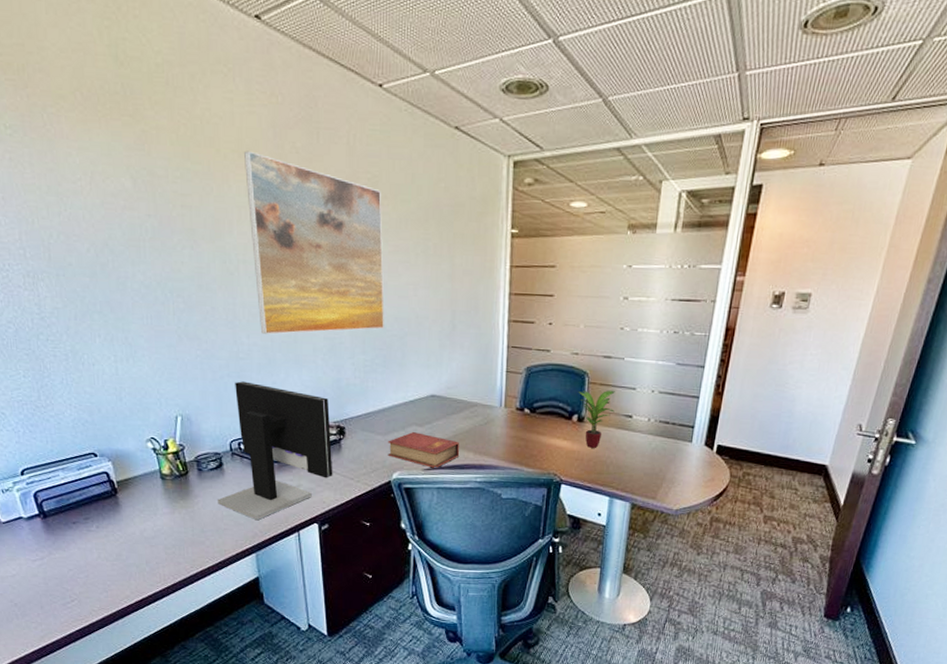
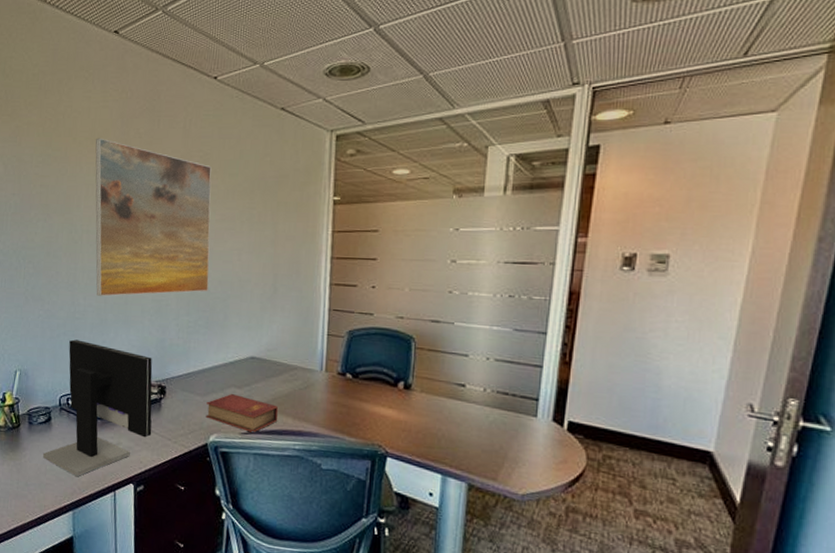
potted plant: present [578,391,615,448] -> none [404,356,445,419]

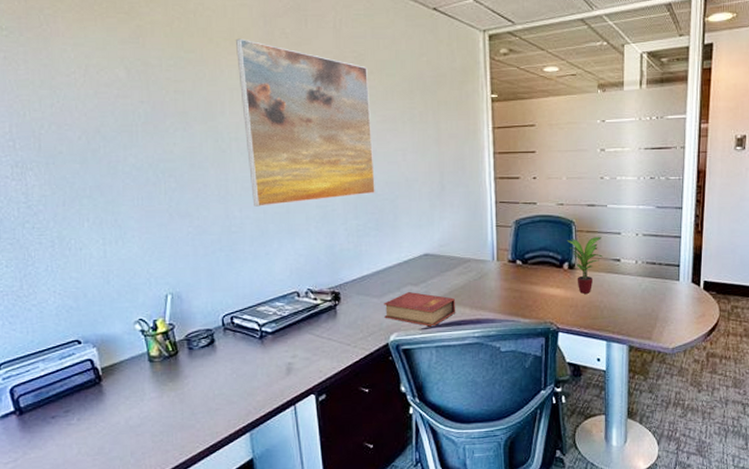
computer monitor: present [43,339,153,477] -> none [209,254,329,397]
potted plant: none [404,356,445,419] -> present [566,237,603,294]

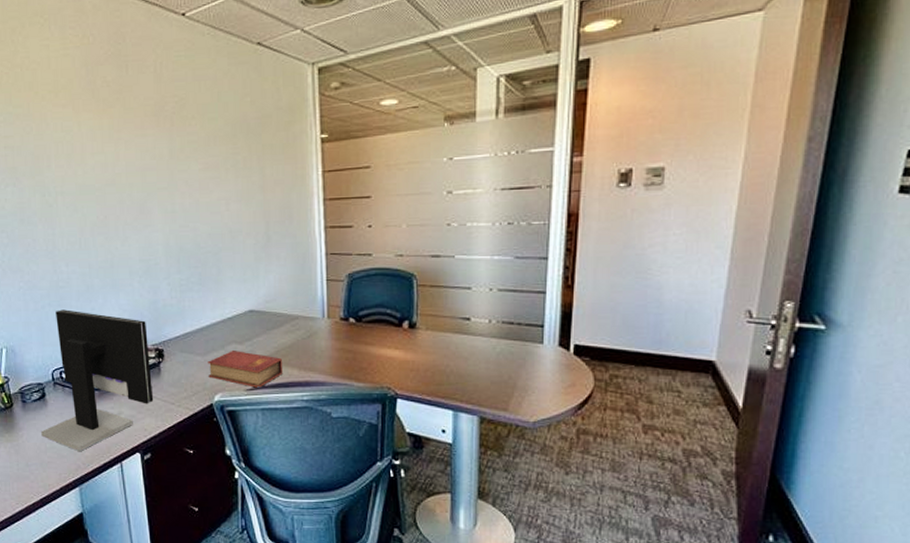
computer monitor: none [209,254,329,397] -> present [41,309,154,452]
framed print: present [236,38,375,207] -> none [60,90,198,261]
potted plant: present [566,237,603,294] -> none [406,292,449,356]

